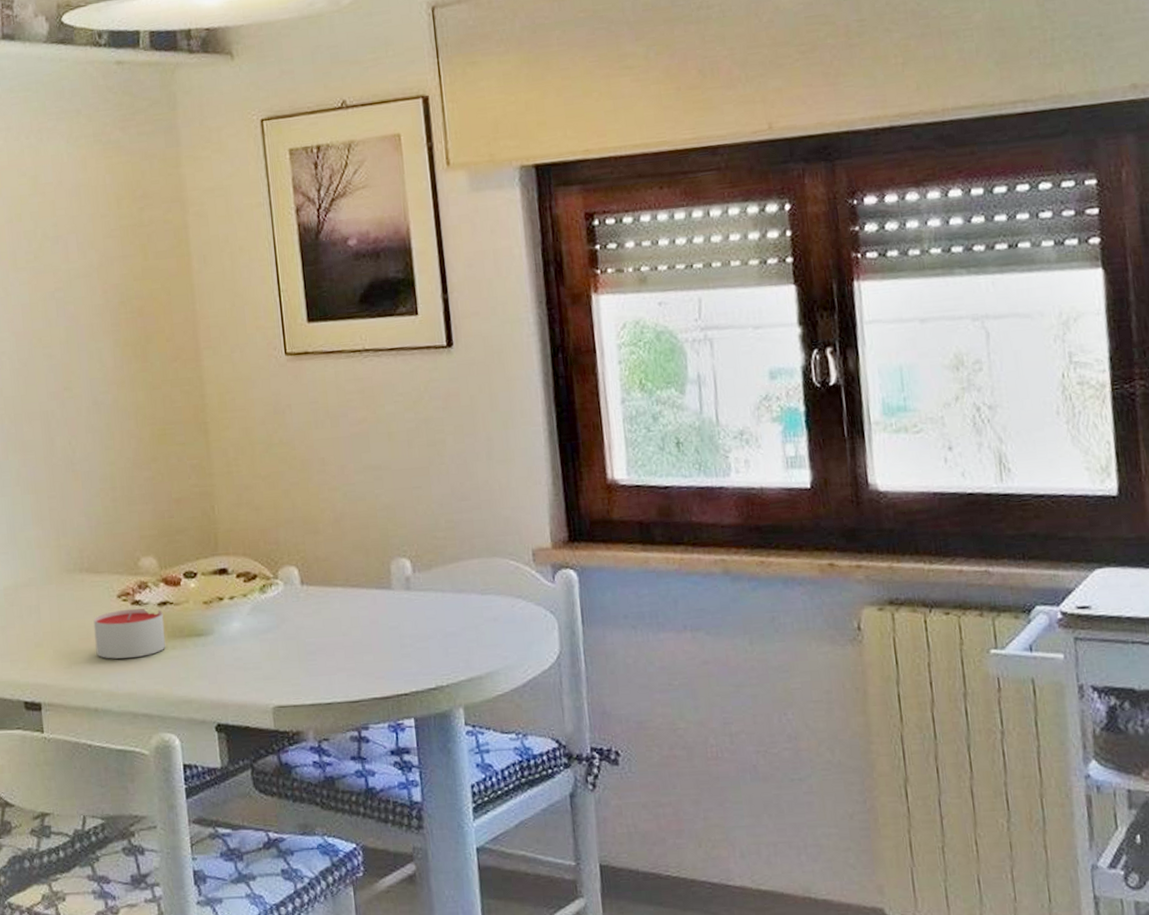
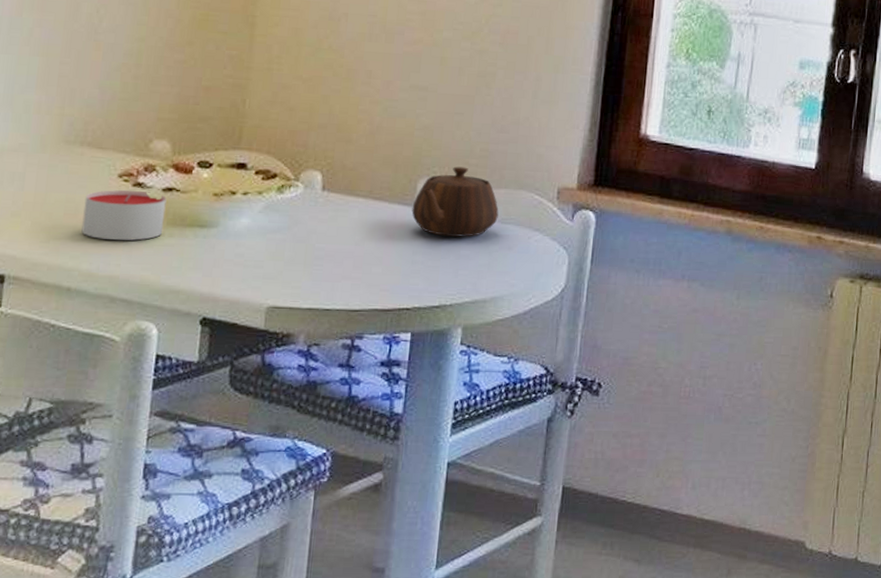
teapot: none [390,541,477,616] -> present [411,166,499,237]

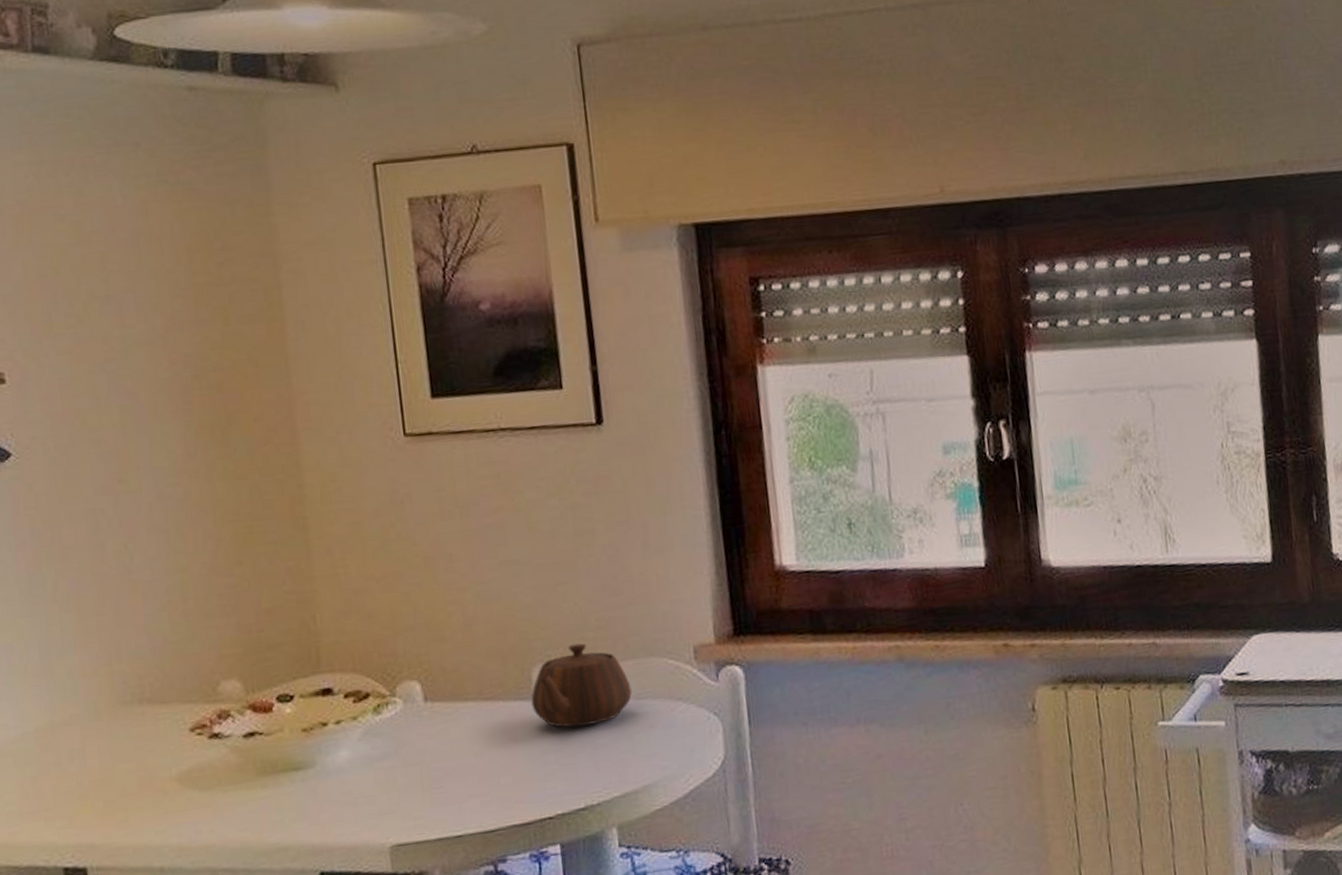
candle: present [81,190,167,241] -> none [157,741,254,807]

